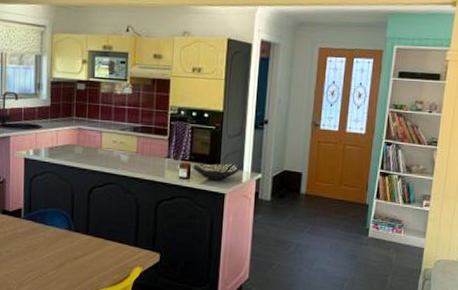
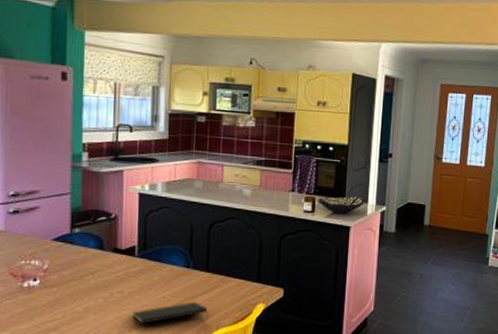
notepad: none [19,263,88,282] -> present [132,301,208,324]

